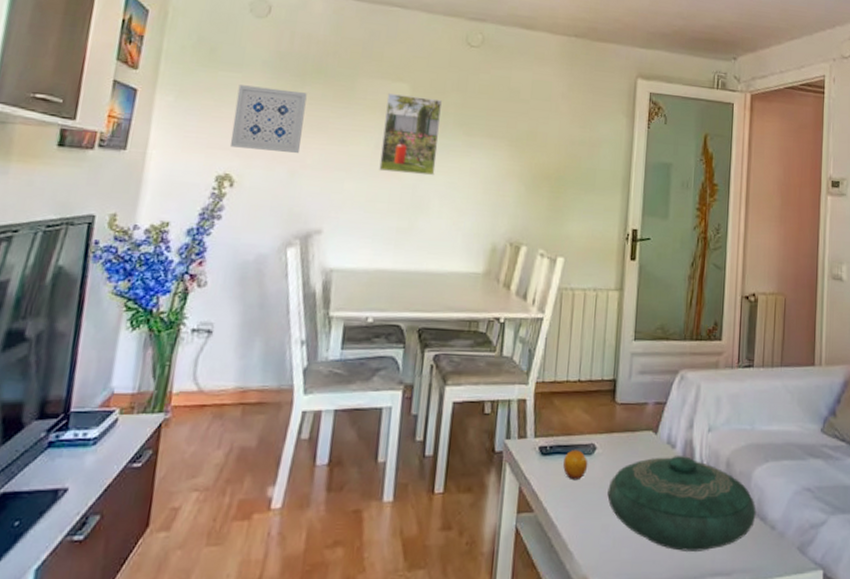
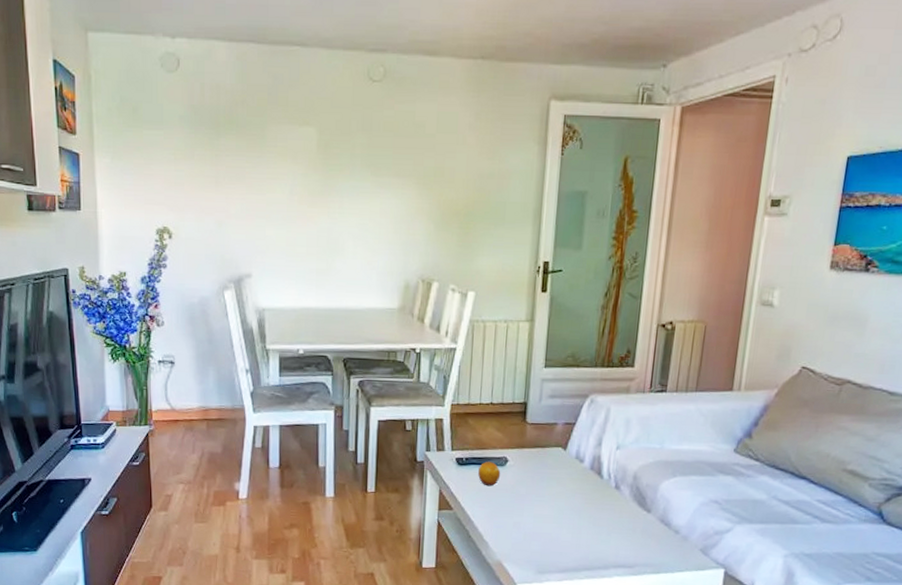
wall art: present [229,85,307,154] -> none [162,142,224,205]
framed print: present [379,94,442,176] -> none [295,139,349,219]
decorative bowl: present [607,456,756,551] -> none [519,469,661,548]

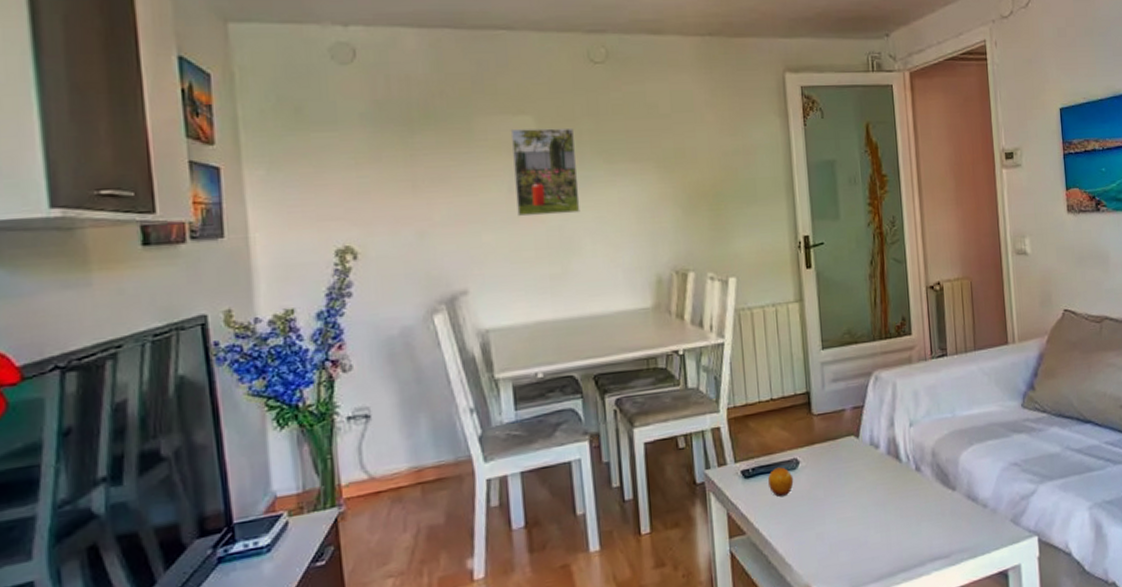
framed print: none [295,139,349,219] -> present [510,127,580,217]

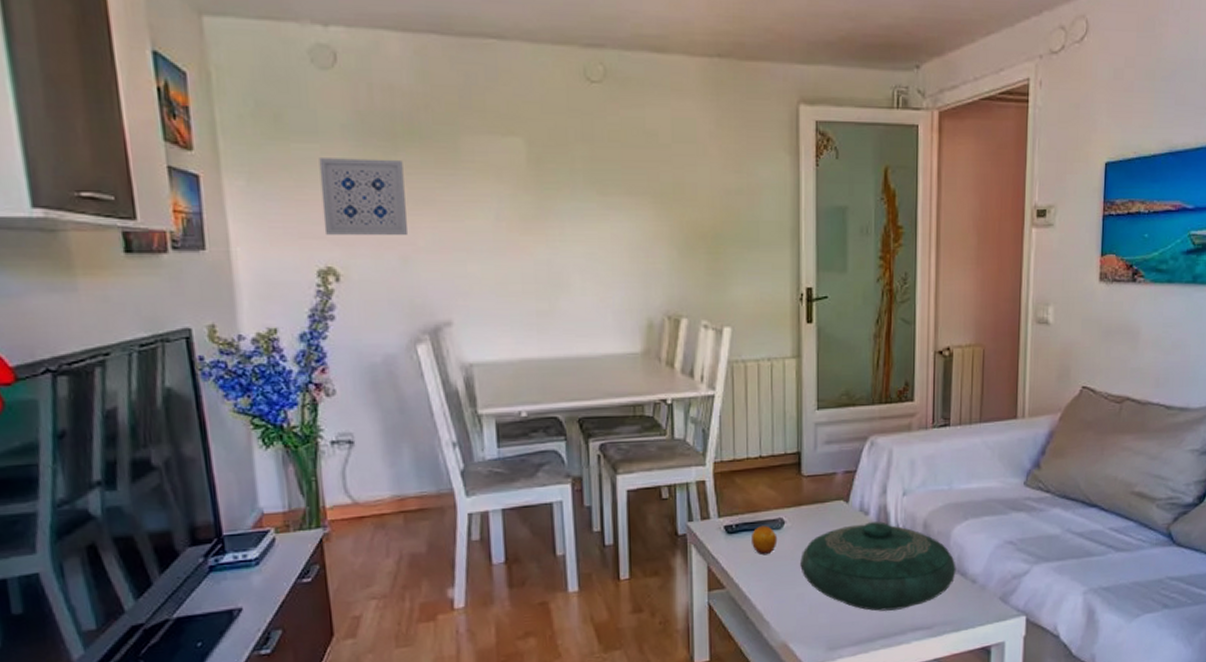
wall art: none [338,142,425,216] -> present [319,158,409,236]
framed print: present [510,127,580,217] -> none [499,152,570,248]
decorative bowl: none [817,454,967,544] -> present [800,521,956,611]

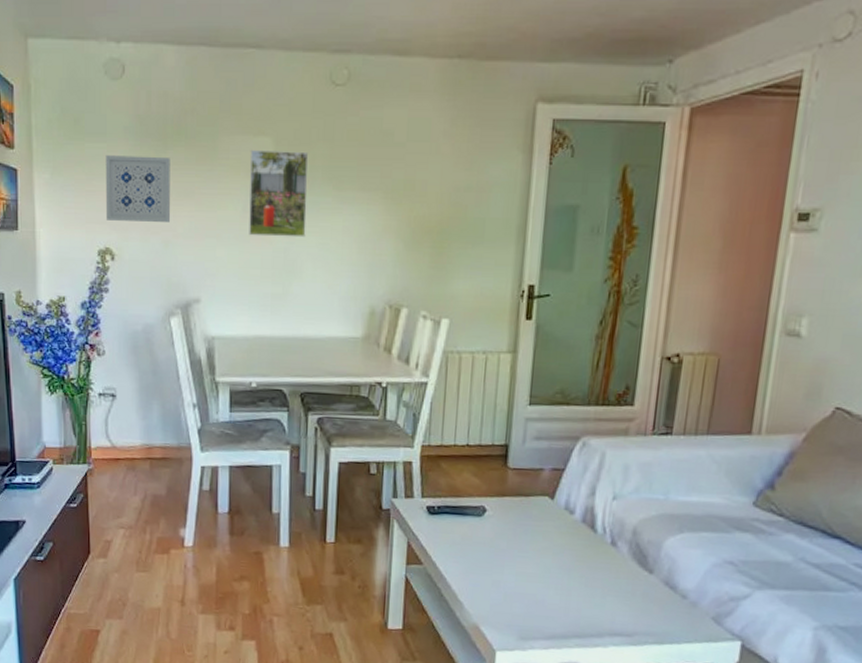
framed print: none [499,152,570,248] -> present [249,150,309,238]
fruit: present [752,526,778,556] -> none [452,511,478,539]
decorative bowl: present [800,521,956,611] -> none [498,521,666,613]

